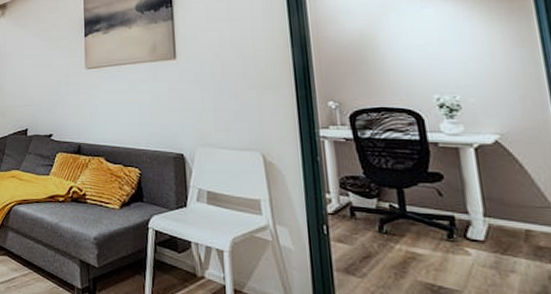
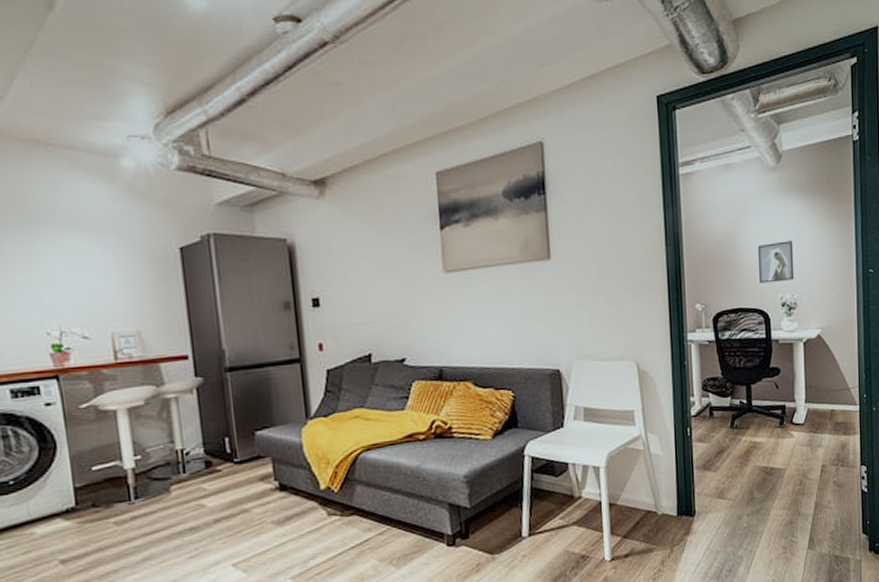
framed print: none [402,40,454,83] -> present [758,241,794,283]

